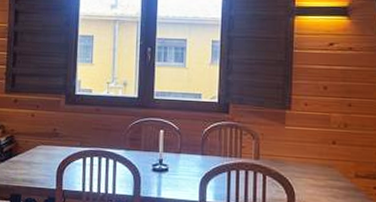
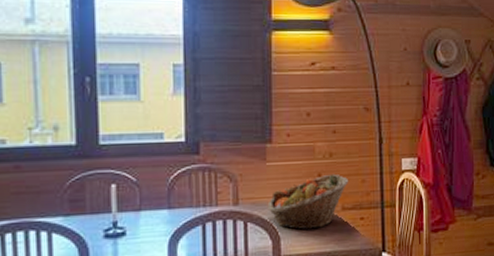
fruit basket: none [284,142,363,191] -> present [267,173,349,230]

